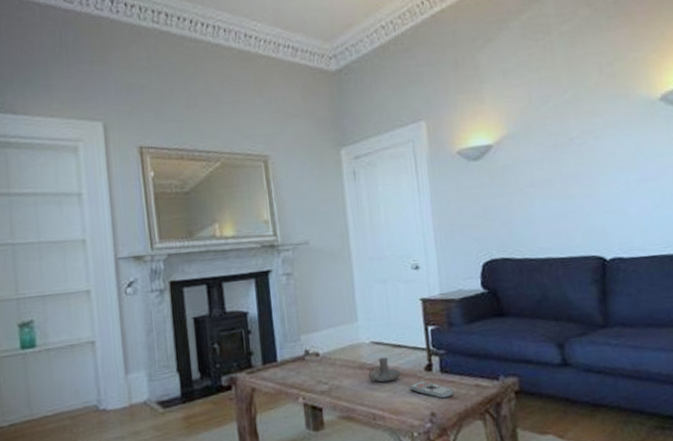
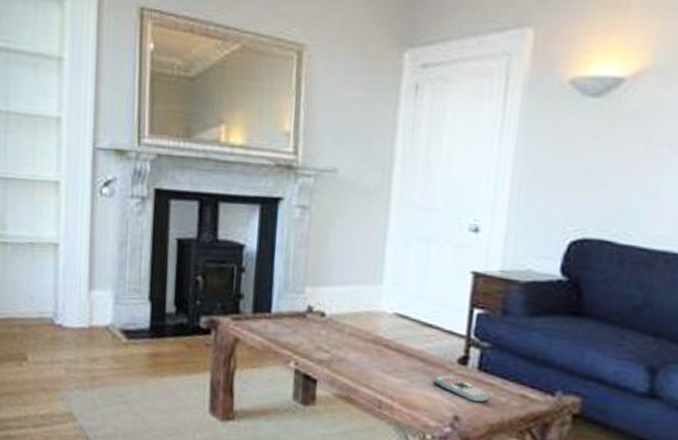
candle holder: present [368,357,401,383] -> none [382,334,426,367]

